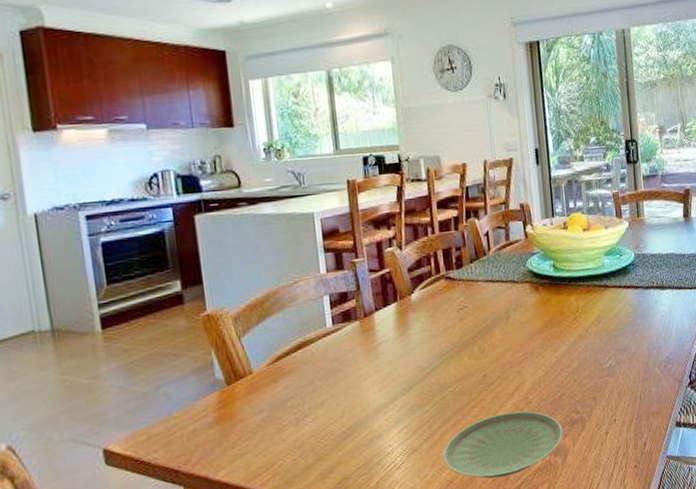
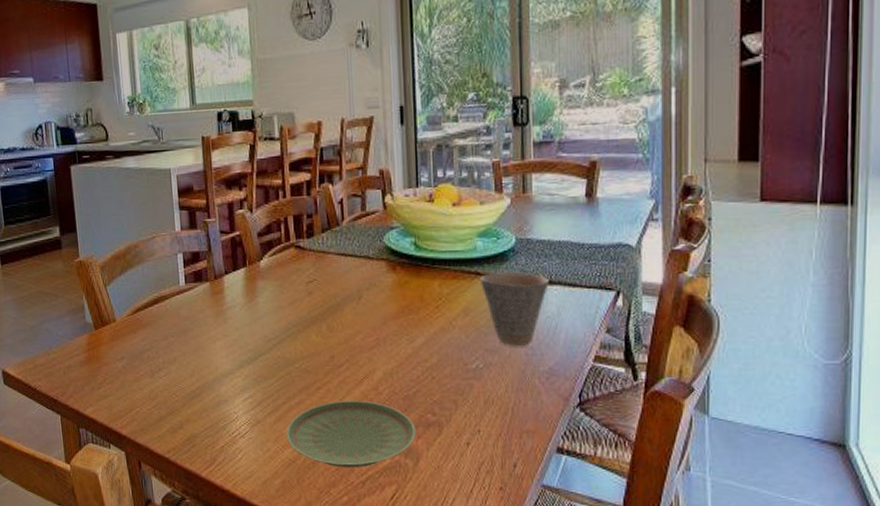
cup: none [608,281,661,344] -> present [479,272,549,347]

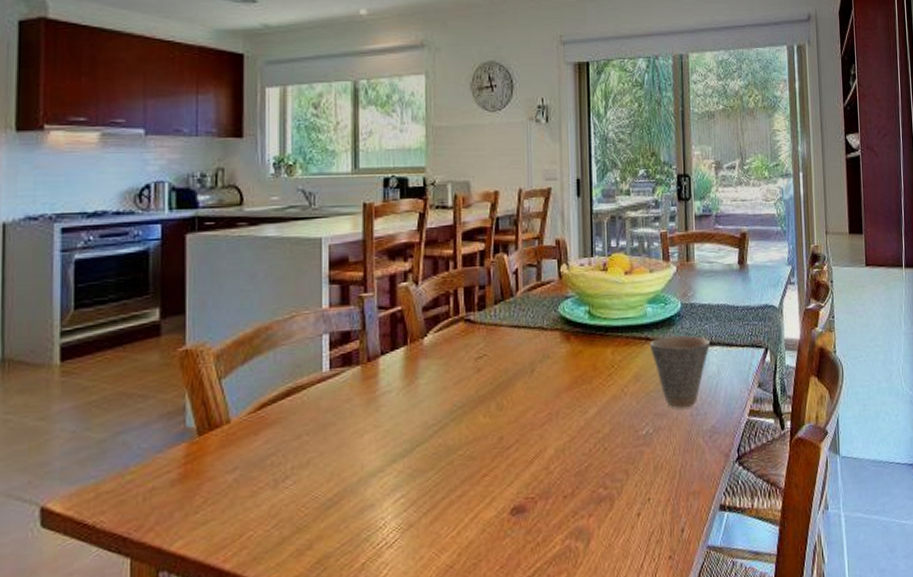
plate: present [286,400,416,469] -> none [444,482,587,565]

